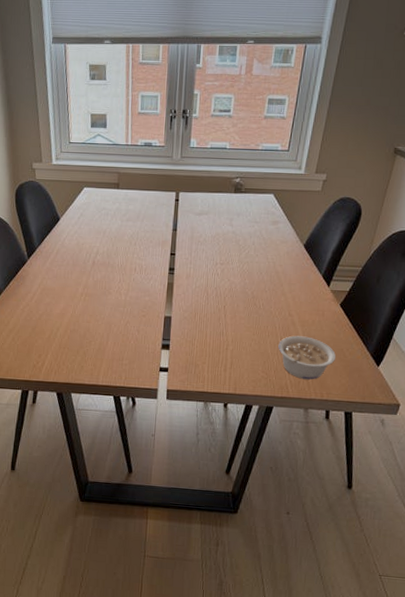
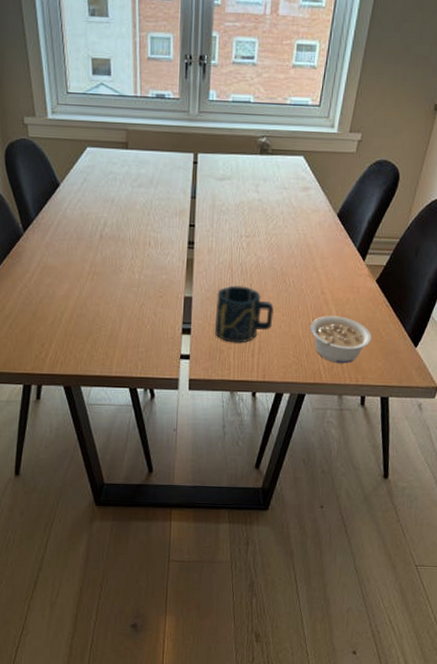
cup: none [191,307,245,359] -> present [215,285,274,343]

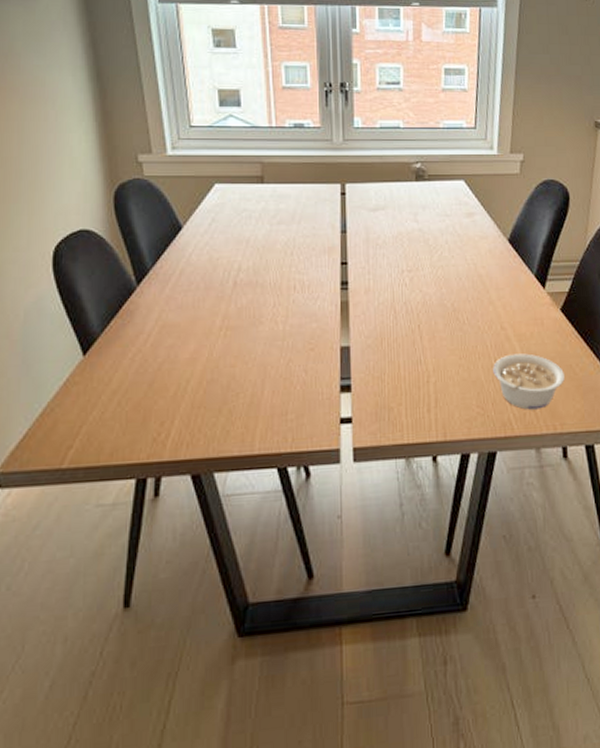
cup: present [215,285,274,343] -> none [380,328,449,398]

